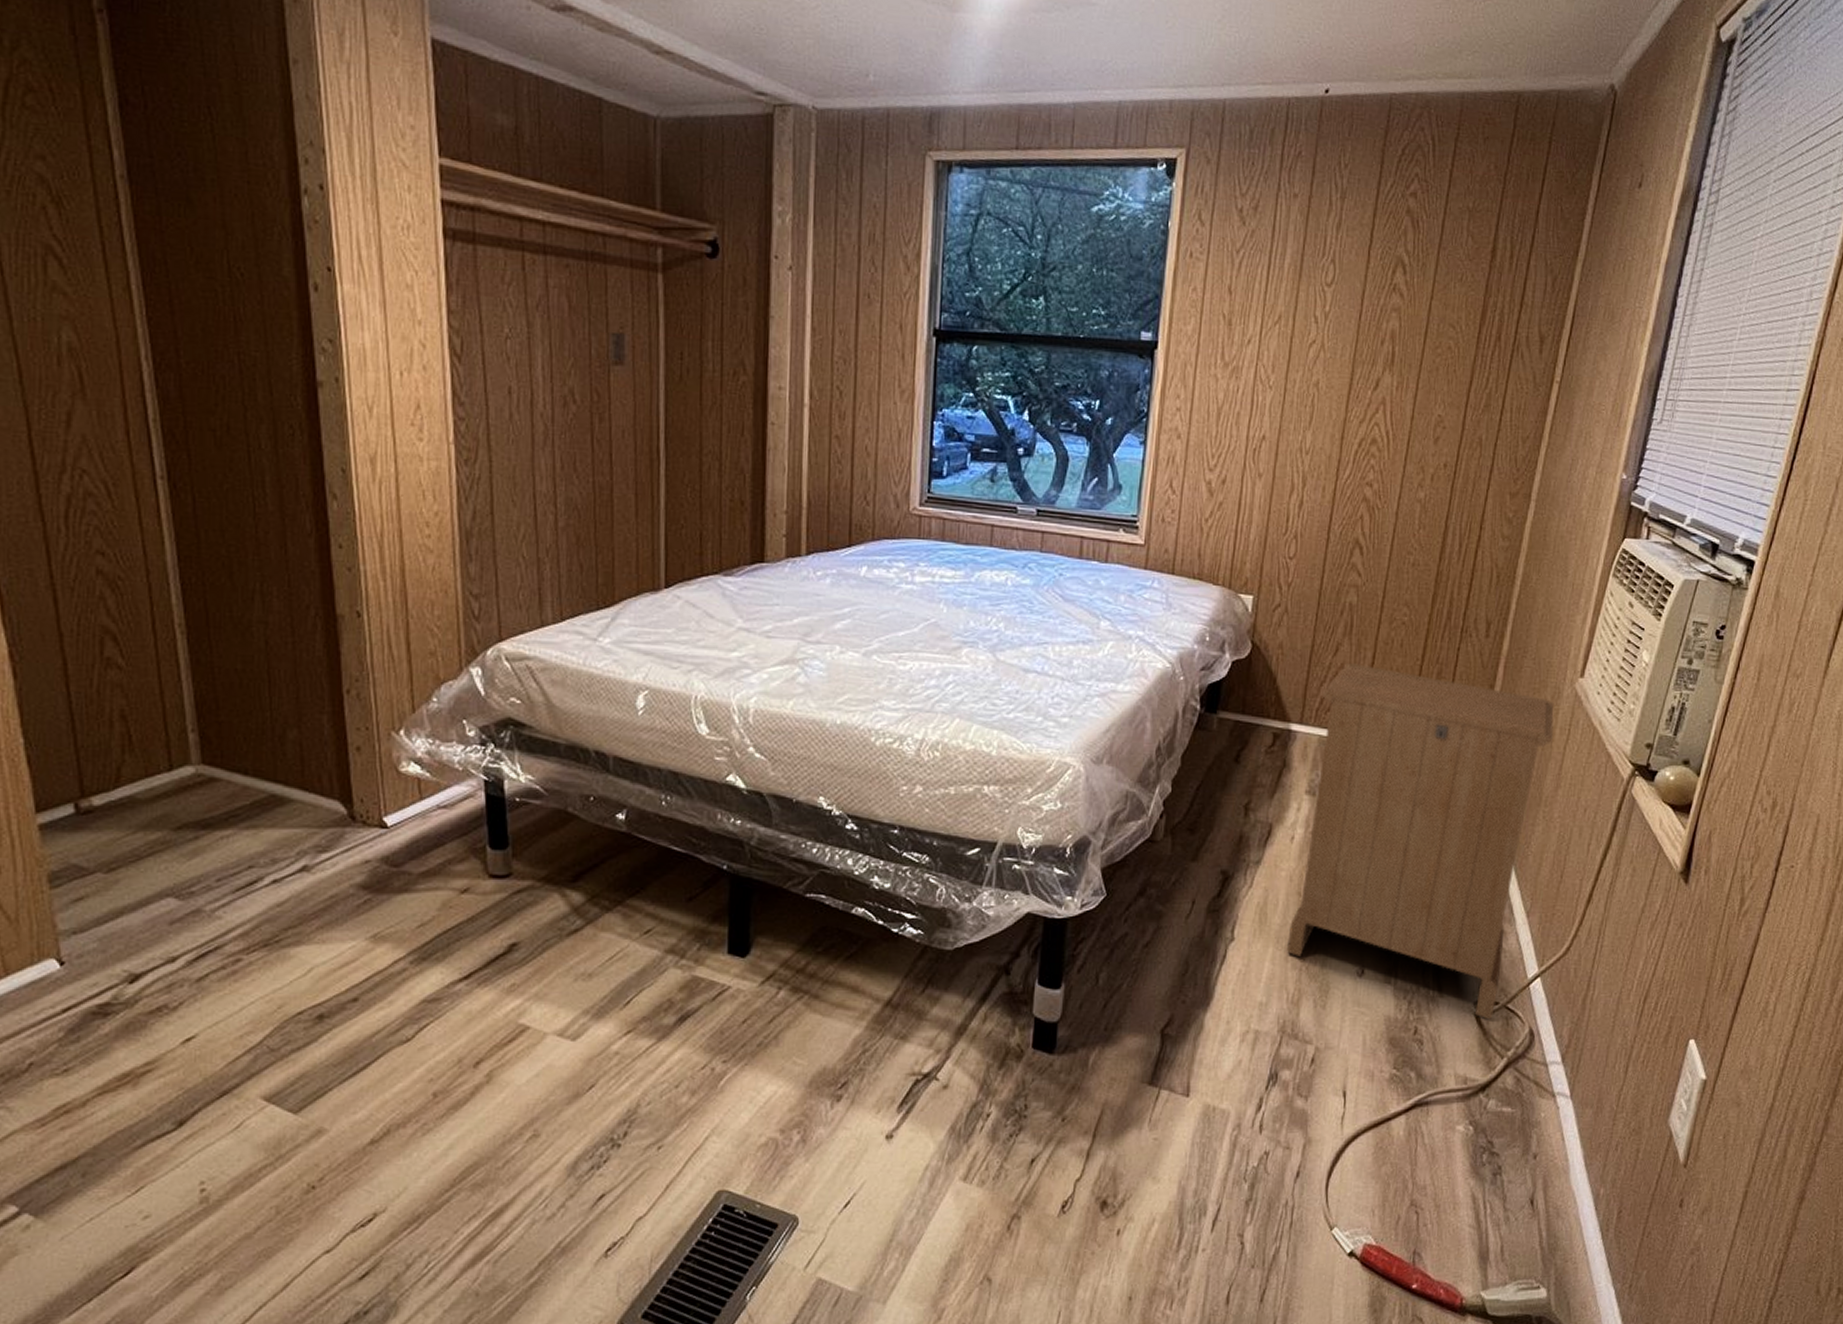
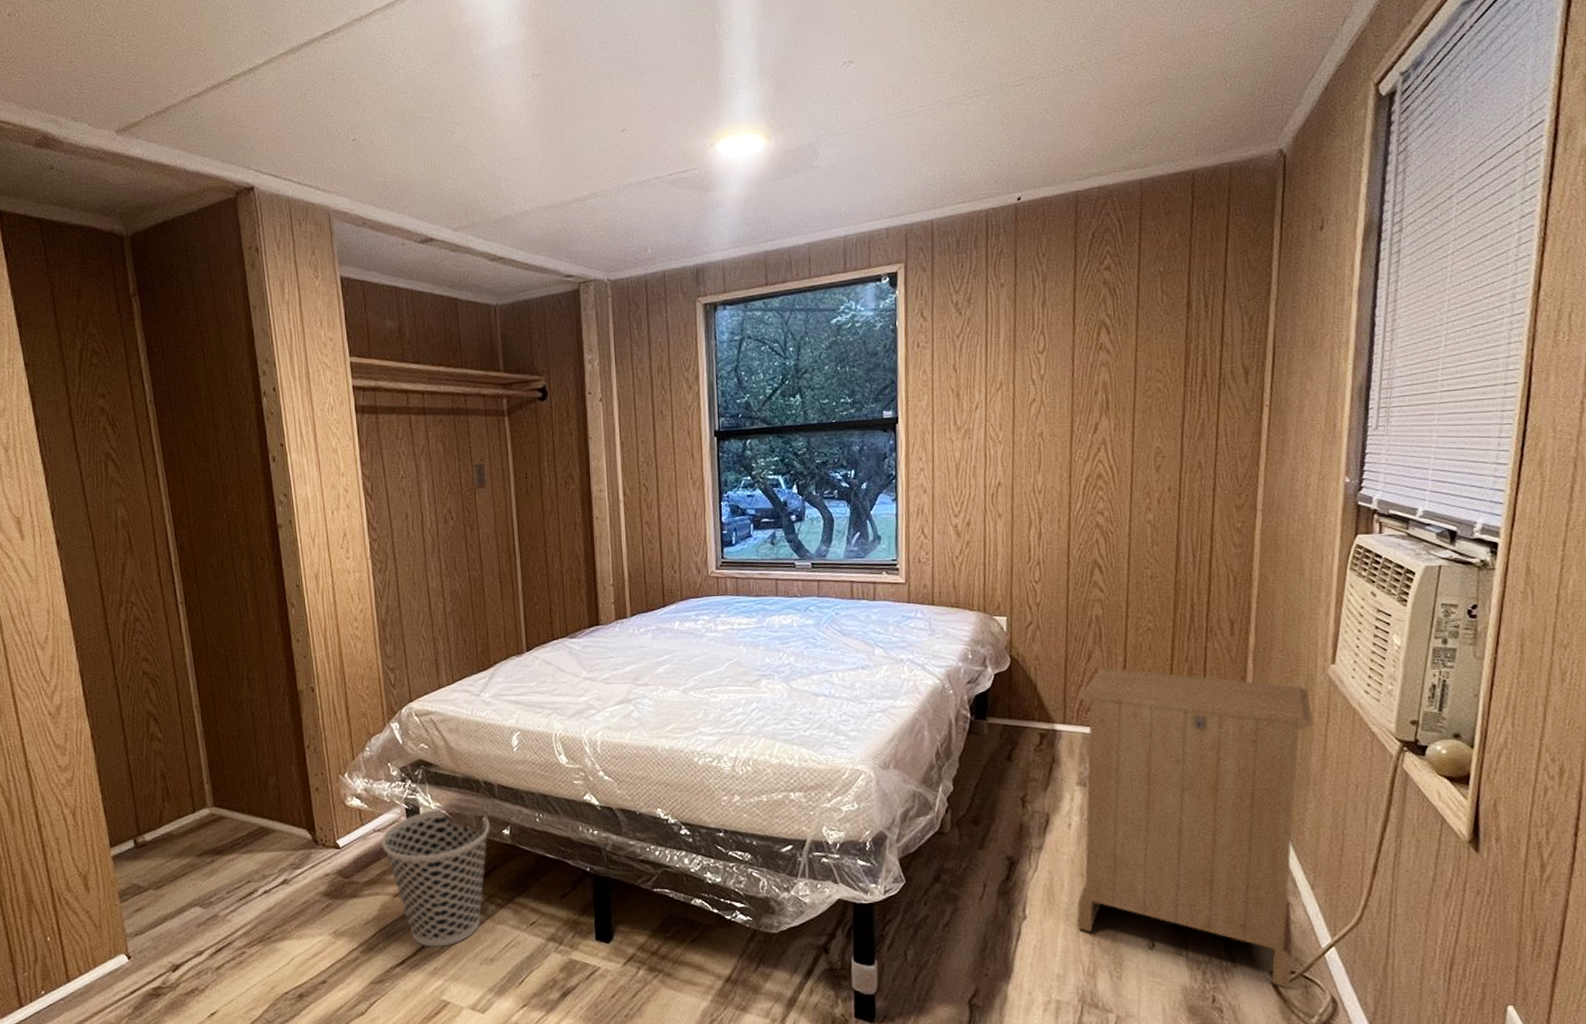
wastebasket: none [448,782,600,959] -> present [382,808,490,948]

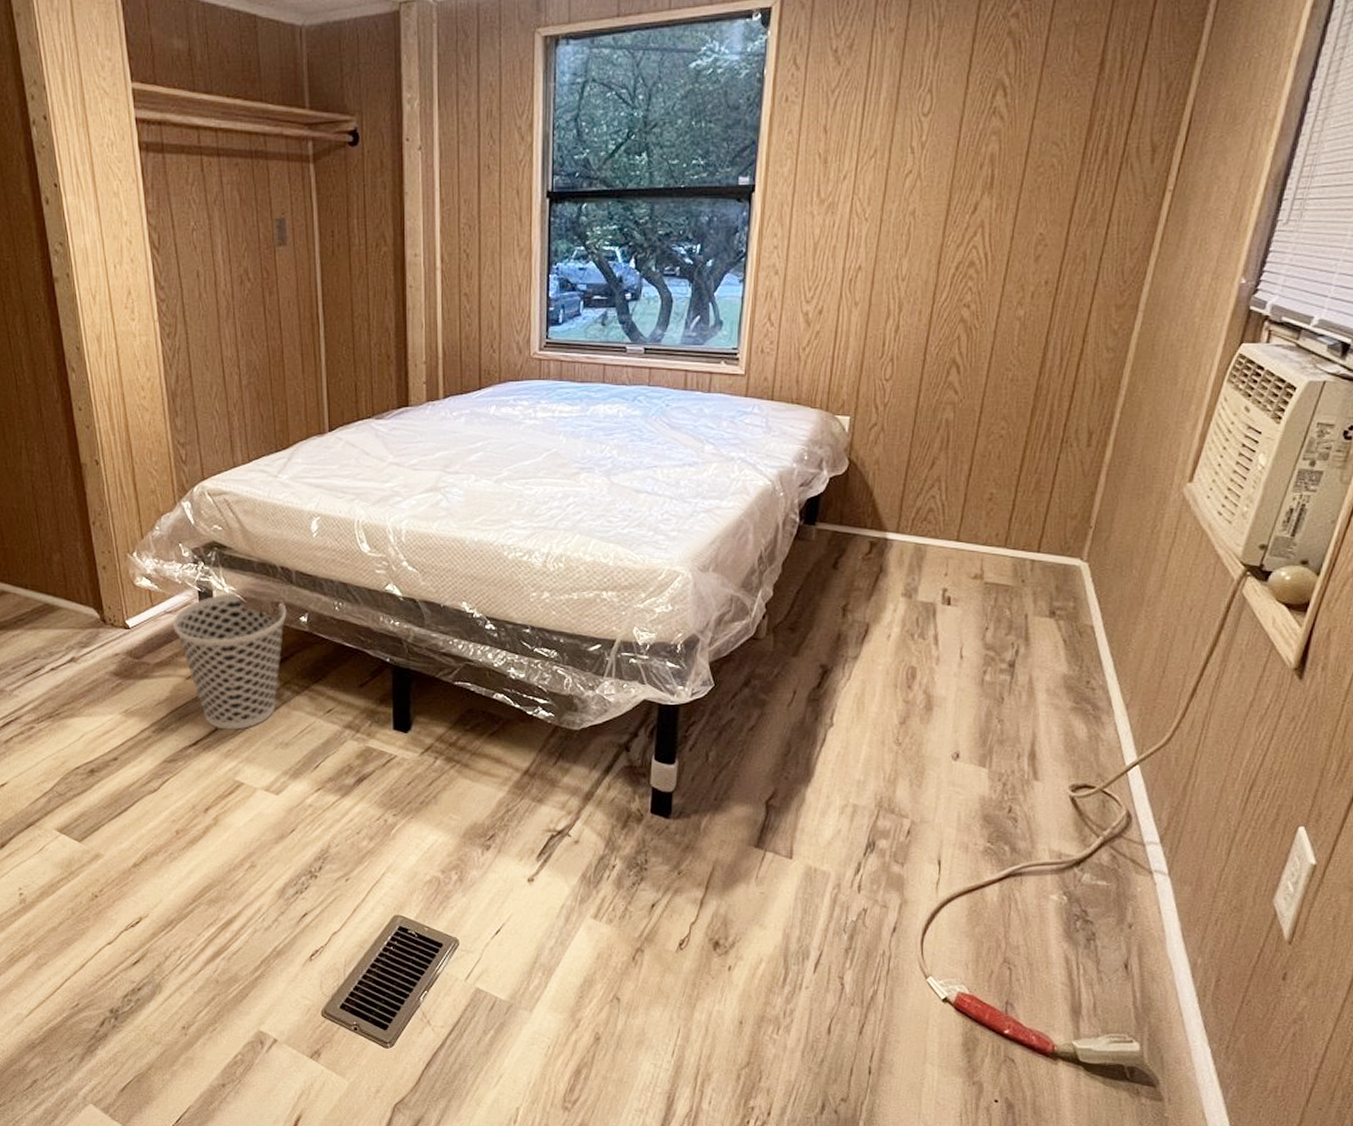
cabinet: present [1077,666,1312,989] -> none [884,474,1159,802]

